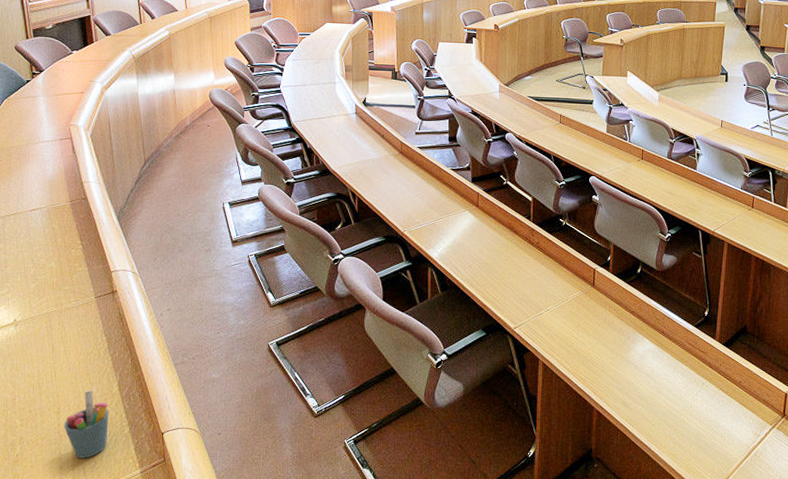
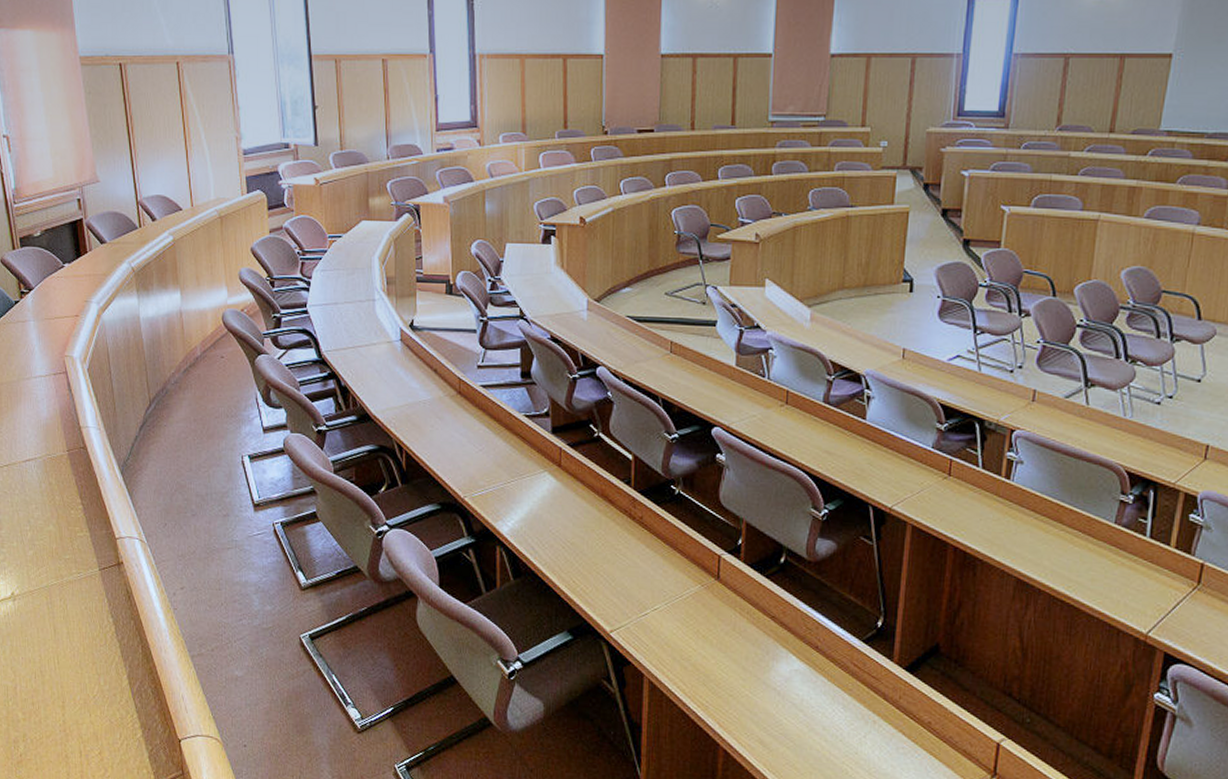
pen holder: present [63,390,109,458] -> none [69,682,119,764]

